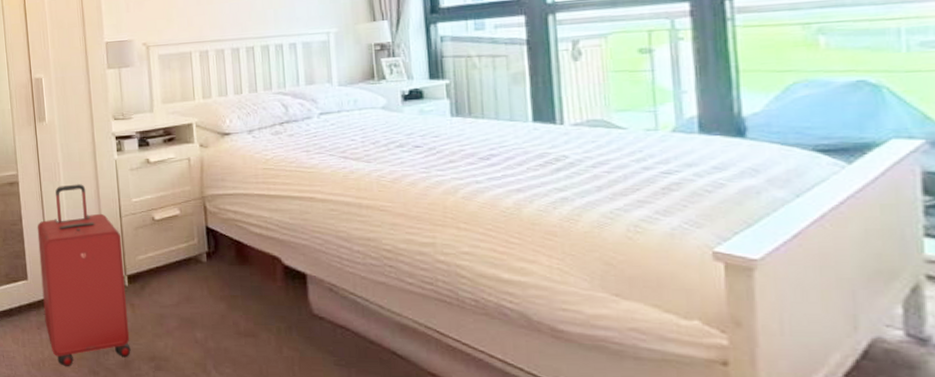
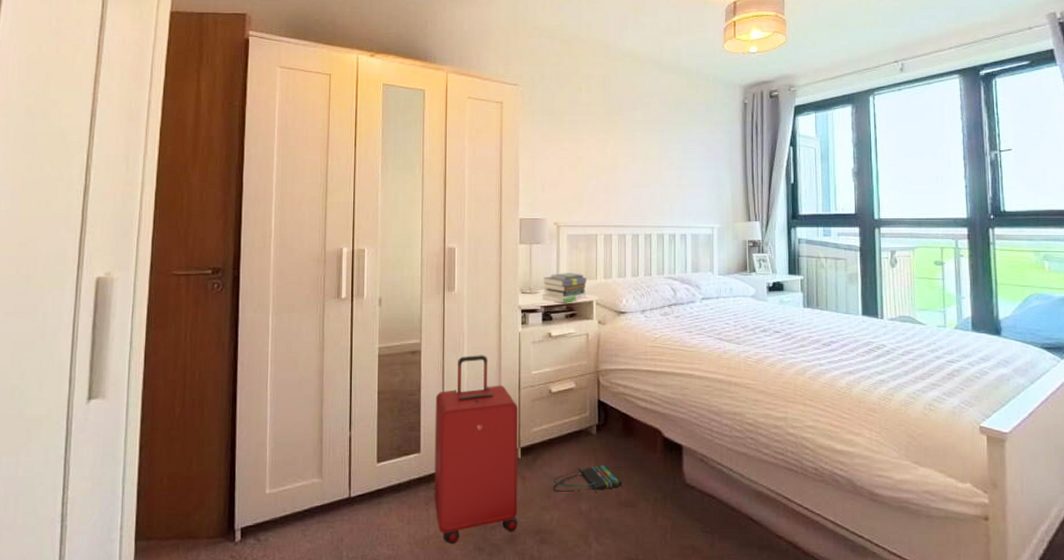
books: none [136,95,185,128] -> present [542,273,587,303]
tote bag: none [164,292,240,321] -> present [552,464,622,492]

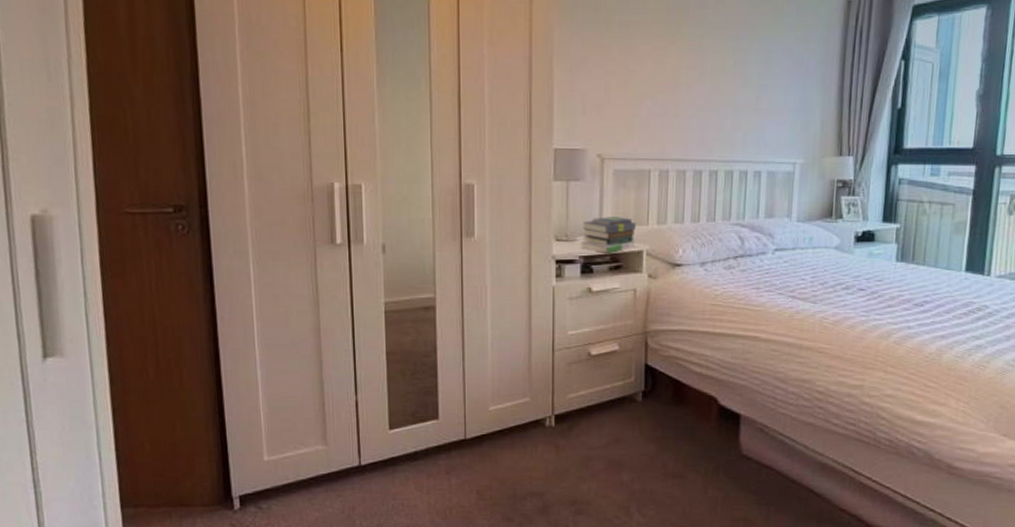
suitcase: present [434,355,519,545] -> none [454,312,552,515]
tote bag: present [552,464,622,492] -> none [590,433,670,462]

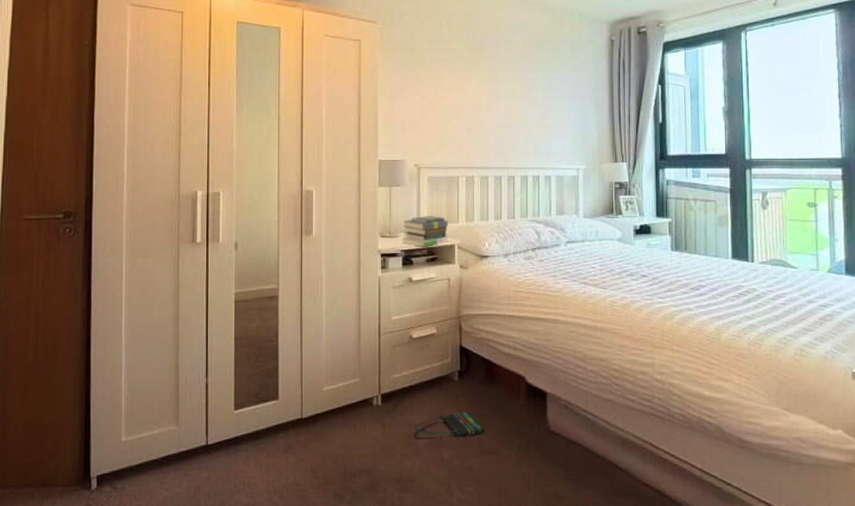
tote bag: none [590,433,670,462] -> present [414,411,485,439]

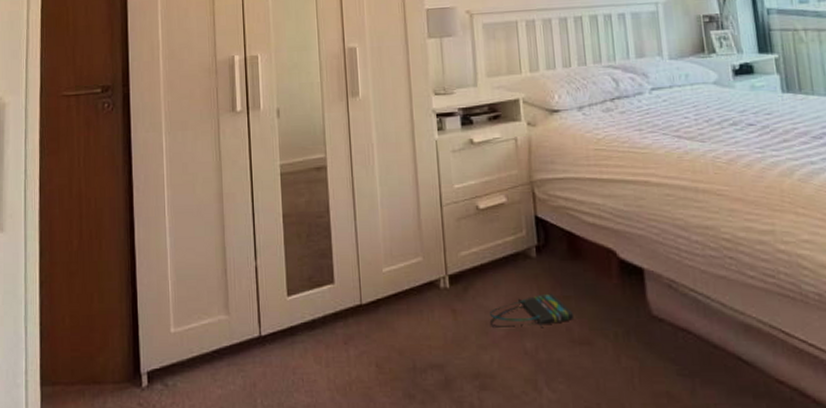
books: present [403,216,448,247] -> none [459,67,511,104]

